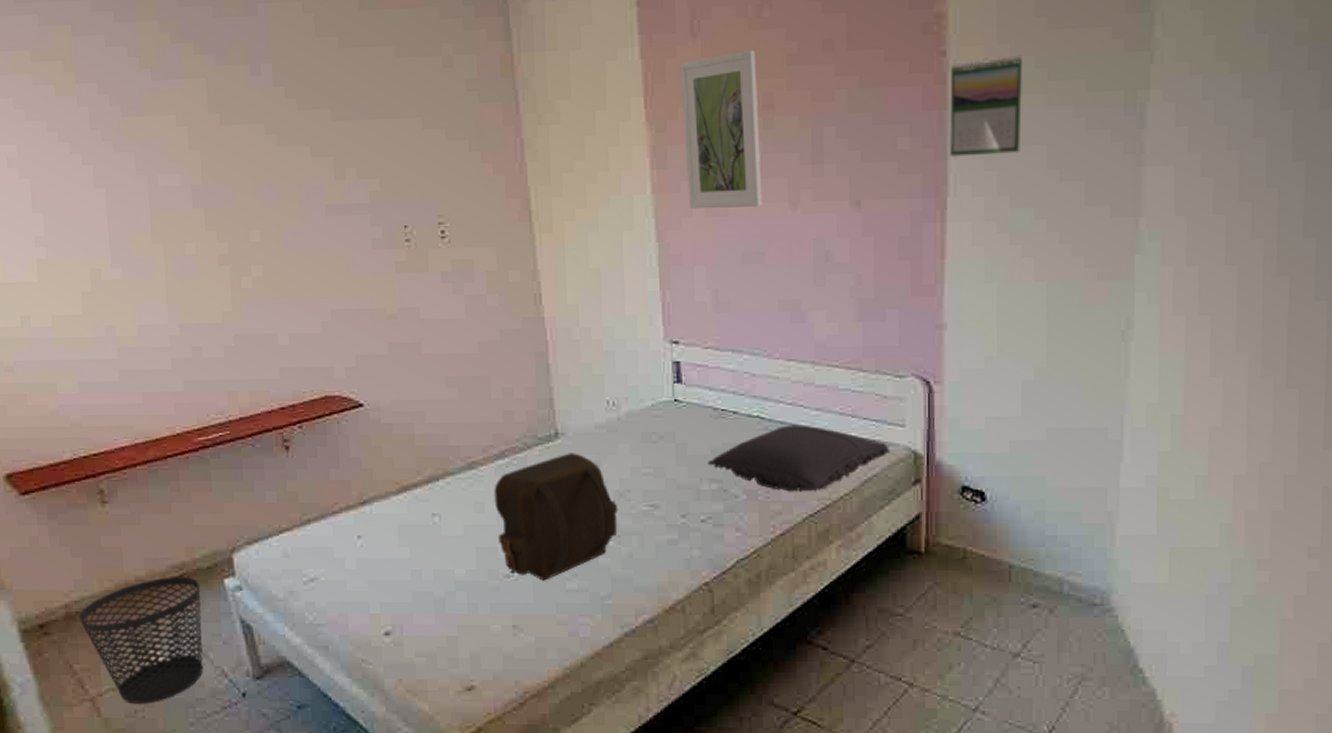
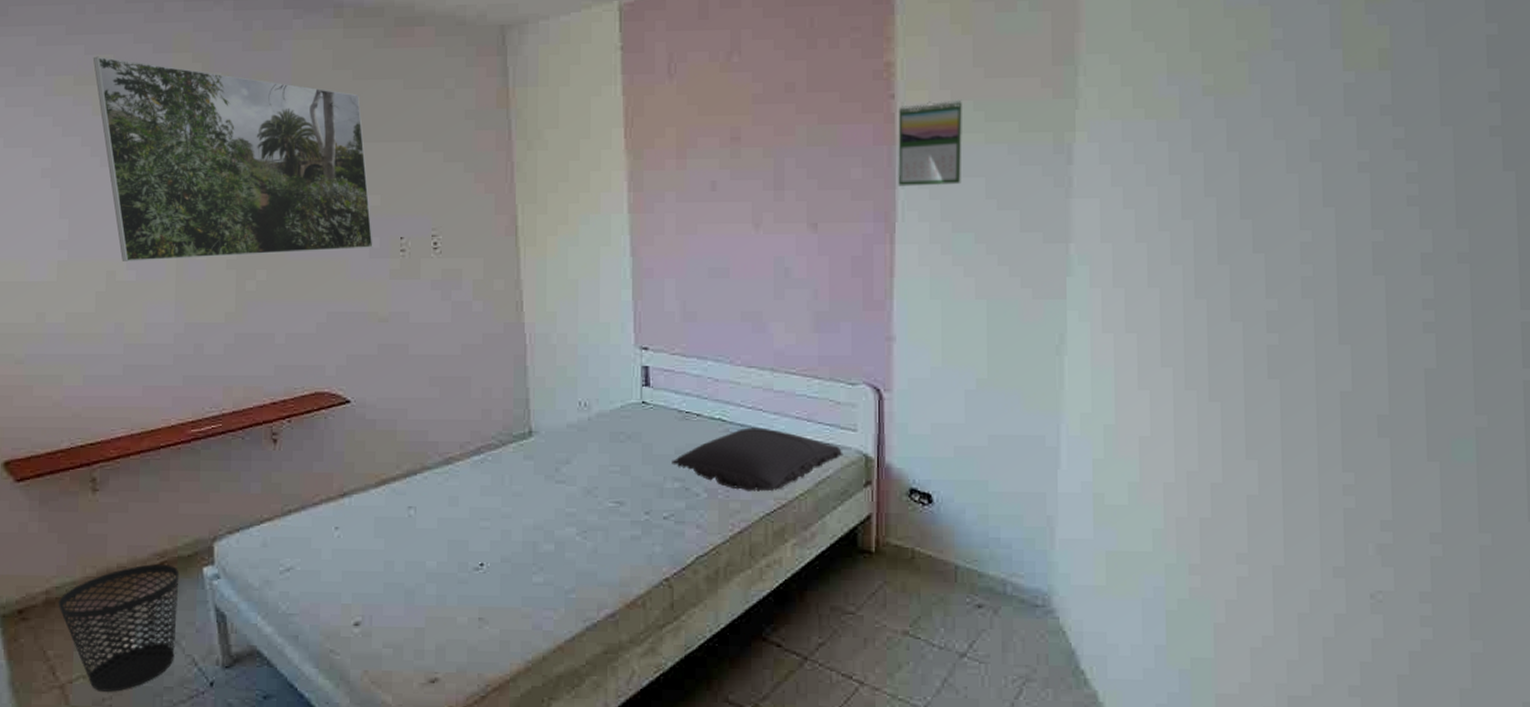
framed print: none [48,27,375,259] -> present [92,56,373,261]
backpack: present [494,453,619,581] -> none [468,450,586,574]
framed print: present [680,50,763,208] -> none [657,90,729,227]

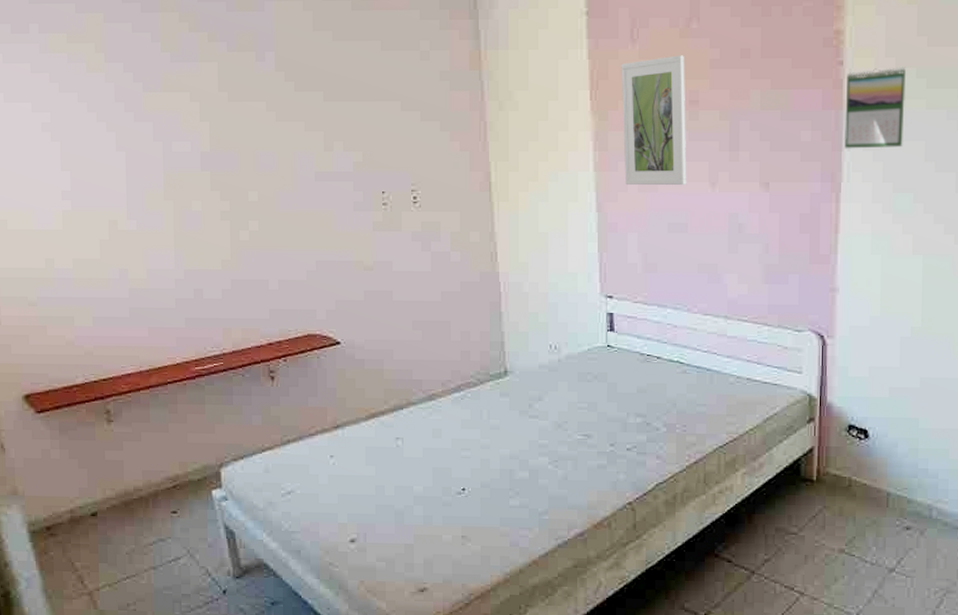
wastebasket: present [58,564,180,692] -> none [82,487,191,598]
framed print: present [92,56,373,261] -> none [84,15,357,212]
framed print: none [657,90,729,227] -> present [621,55,687,185]
pillow: present [672,427,843,492] -> none [634,369,789,427]

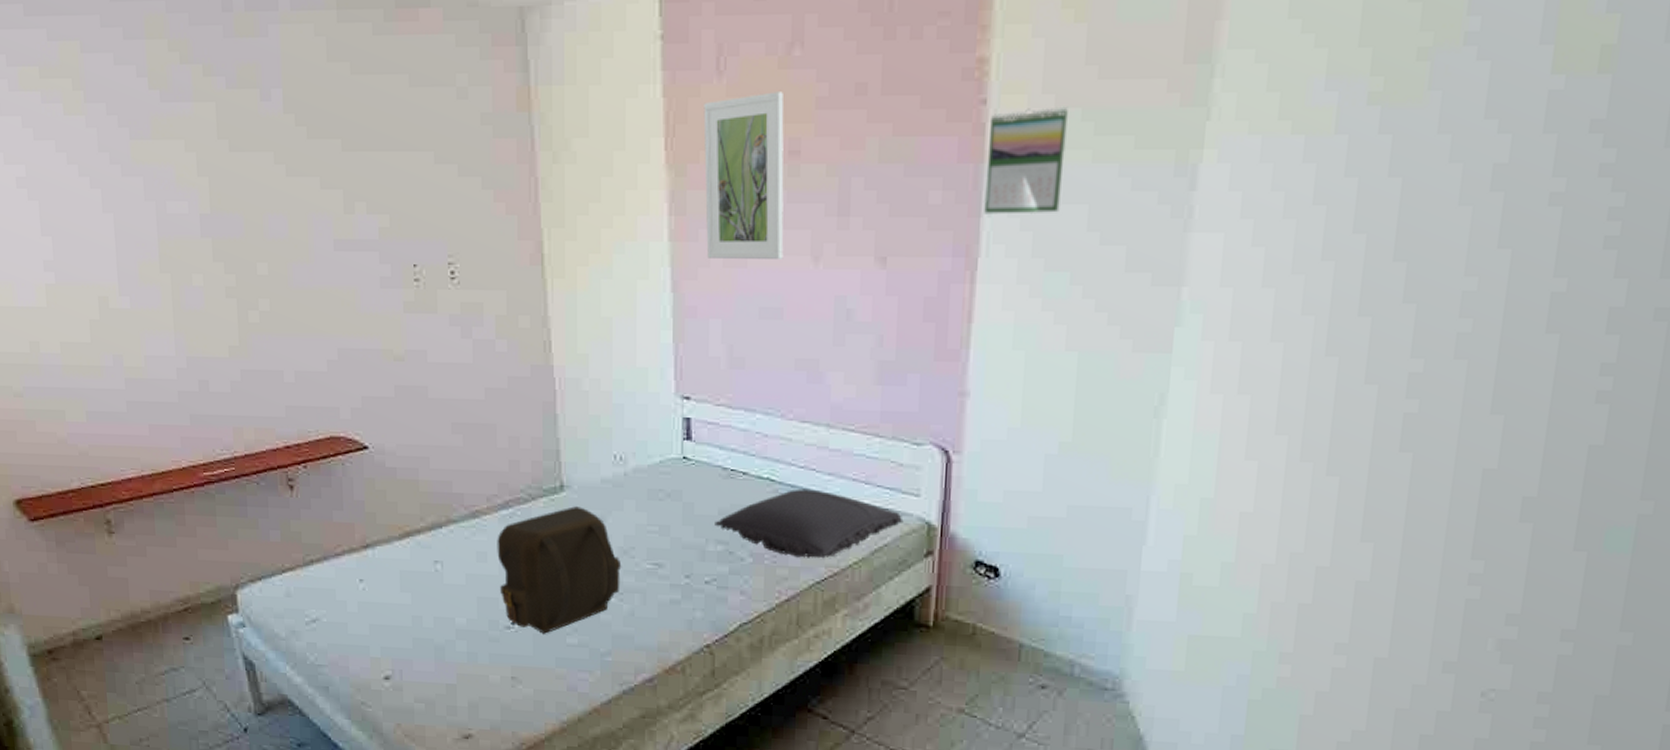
backpack: none [450,388,557,498] -> present [497,506,622,634]
pillow: none [634,369,789,427] -> present [715,488,904,559]

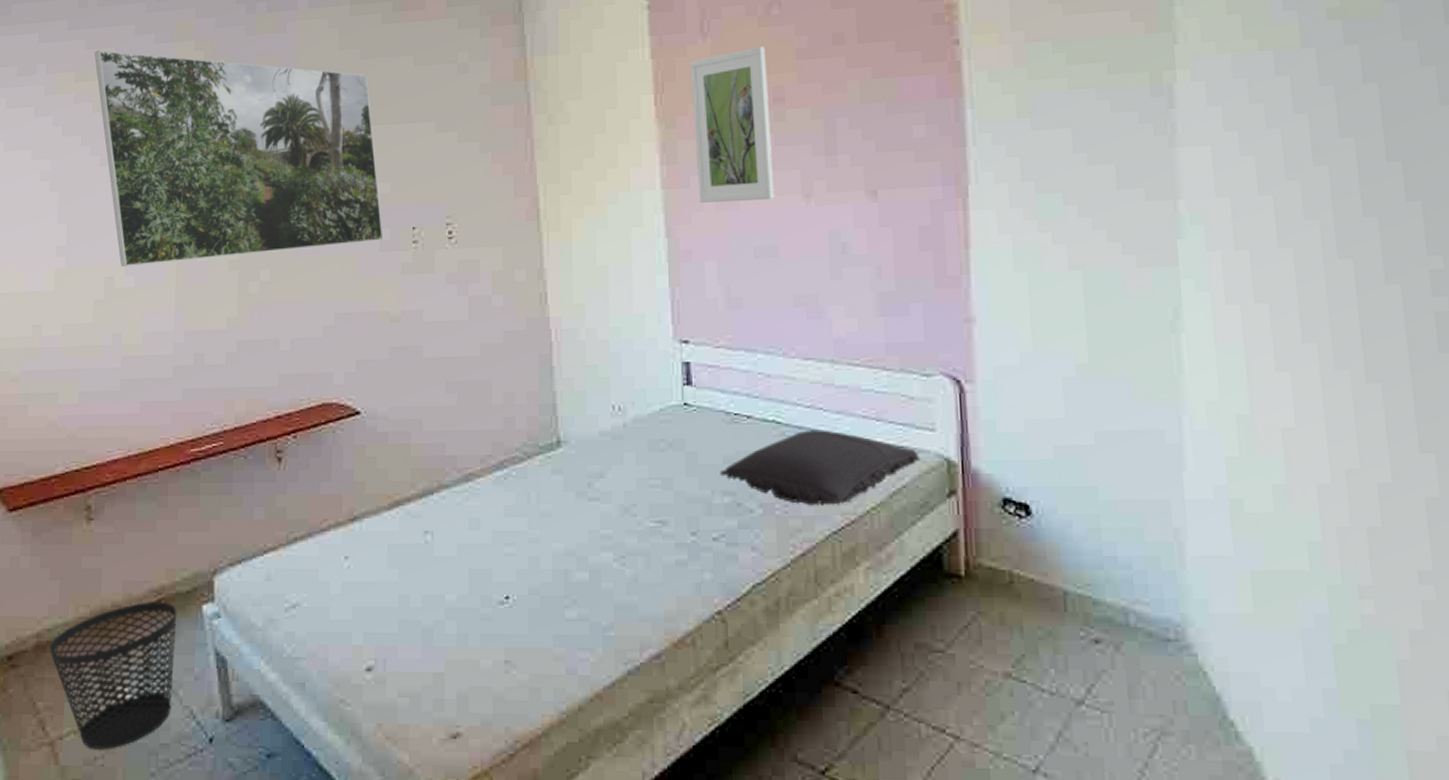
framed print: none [57,42,384,287] -> present [94,50,383,266]
wastebasket: none [86,610,207,733] -> present [49,602,177,749]
backpack: present [497,506,622,634] -> none [491,463,623,608]
calendar: present [984,106,1070,215] -> none [965,41,1044,144]

